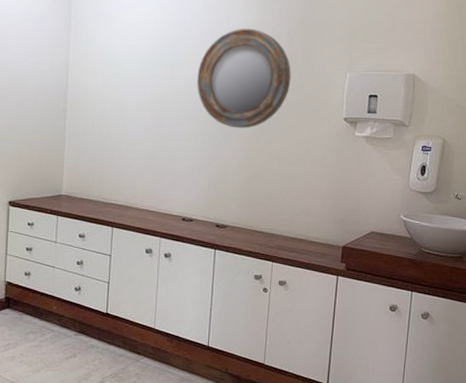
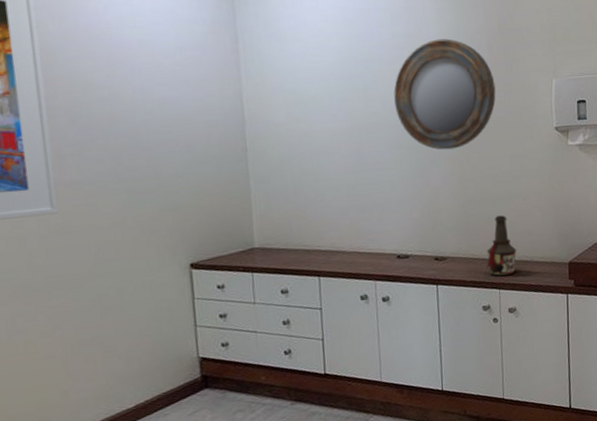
bottle: none [262,194,294,251] -> present [486,215,517,276]

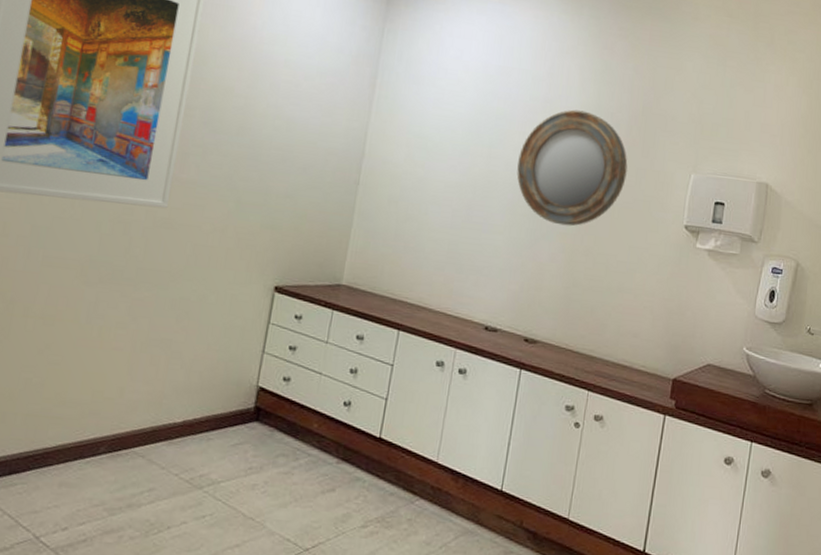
bottle: present [486,215,517,276] -> none [578,308,617,378]

